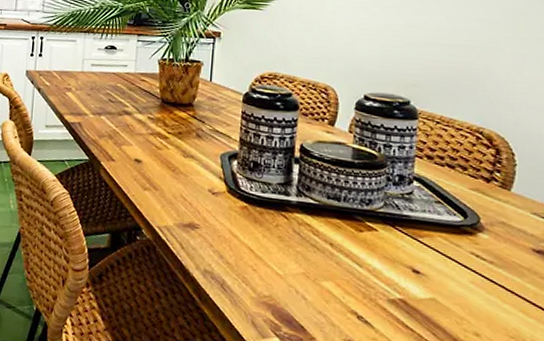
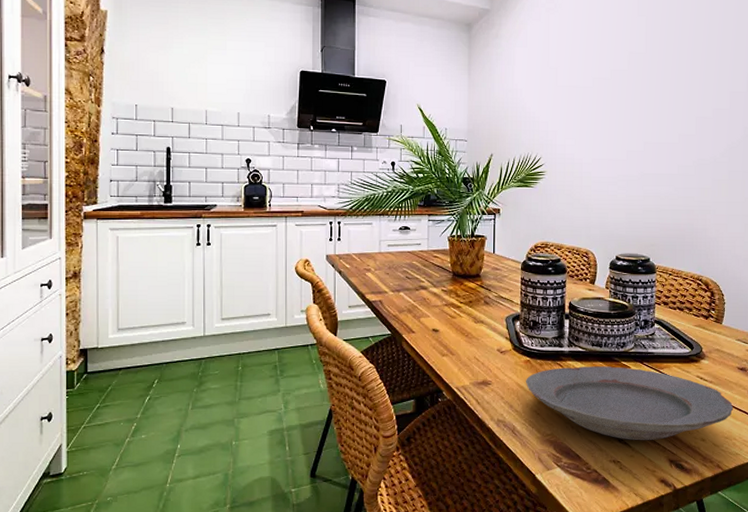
plate: none [241,219,524,325] -> present [526,366,734,441]

